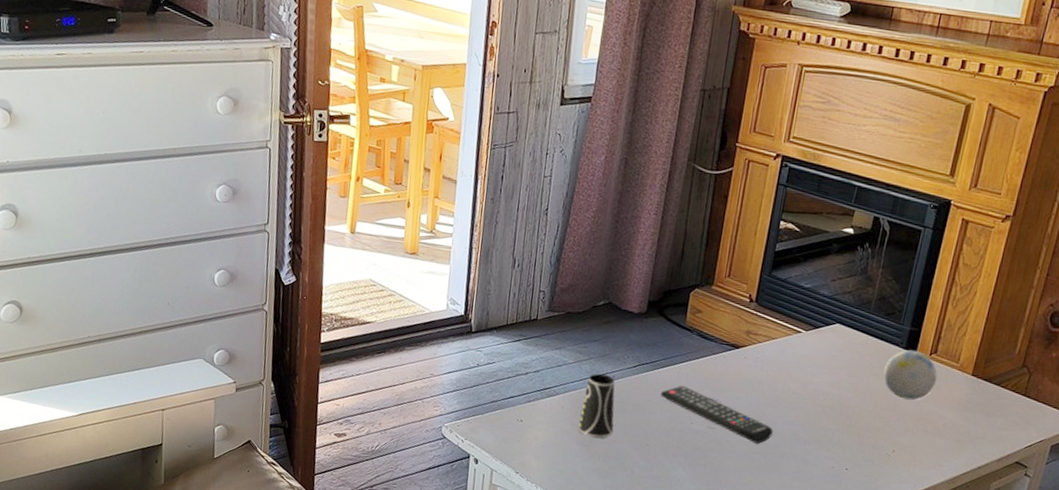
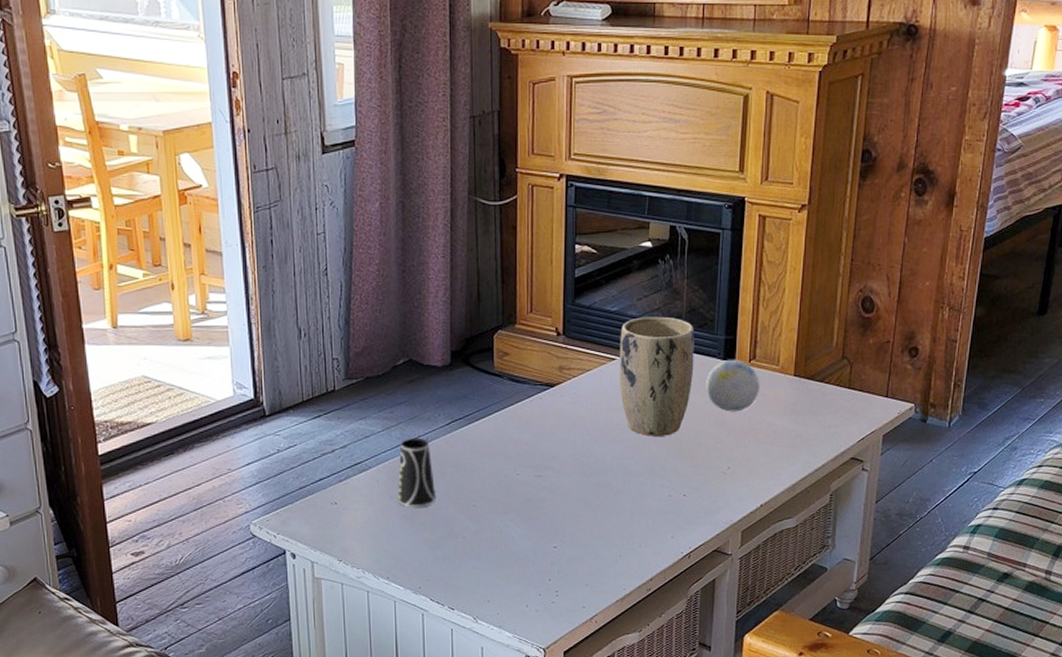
remote control: present [661,385,773,444] -> none [480,435,603,485]
plant pot: none [801,297,882,411] -> present [619,316,694,437]

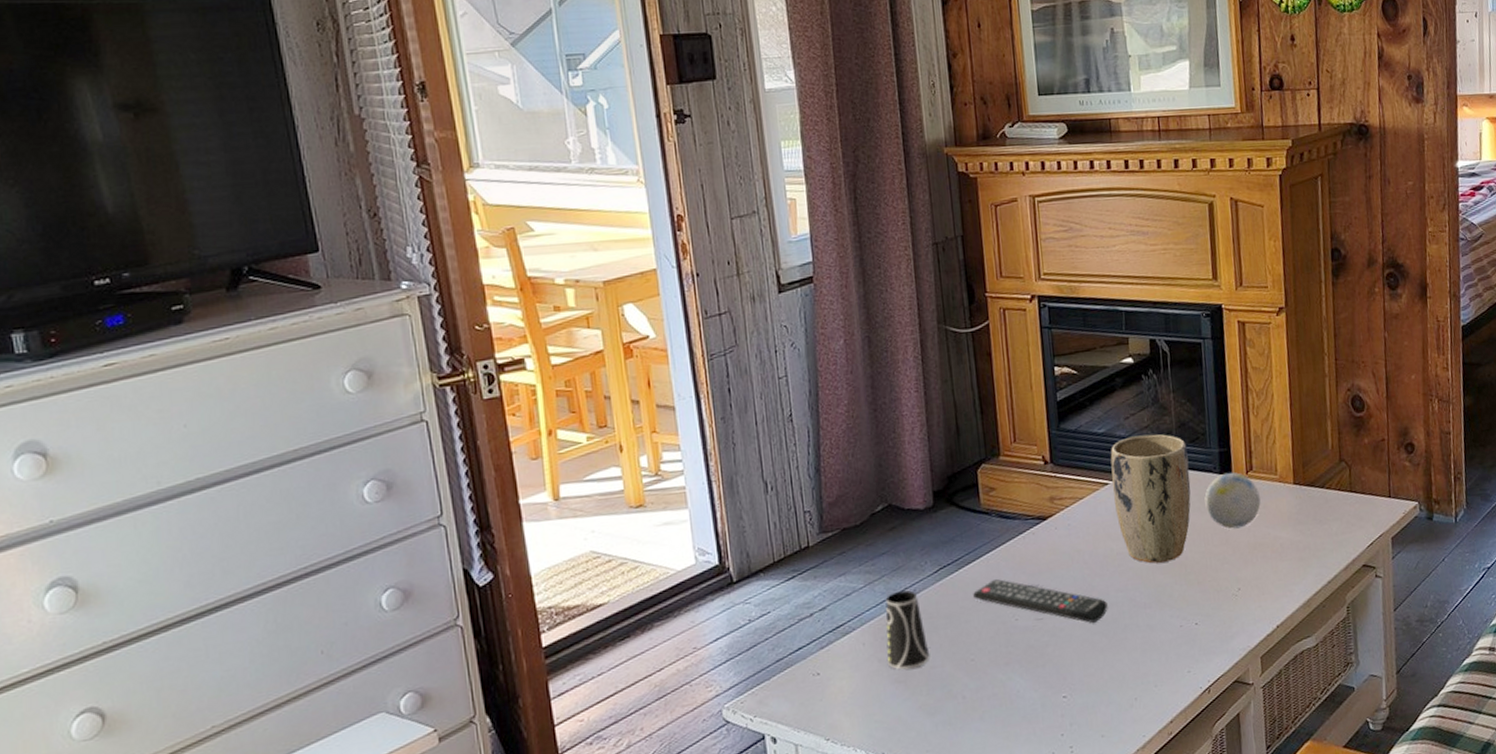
remote control: none [480,435,603,485] -> present [973,578,1108,624]

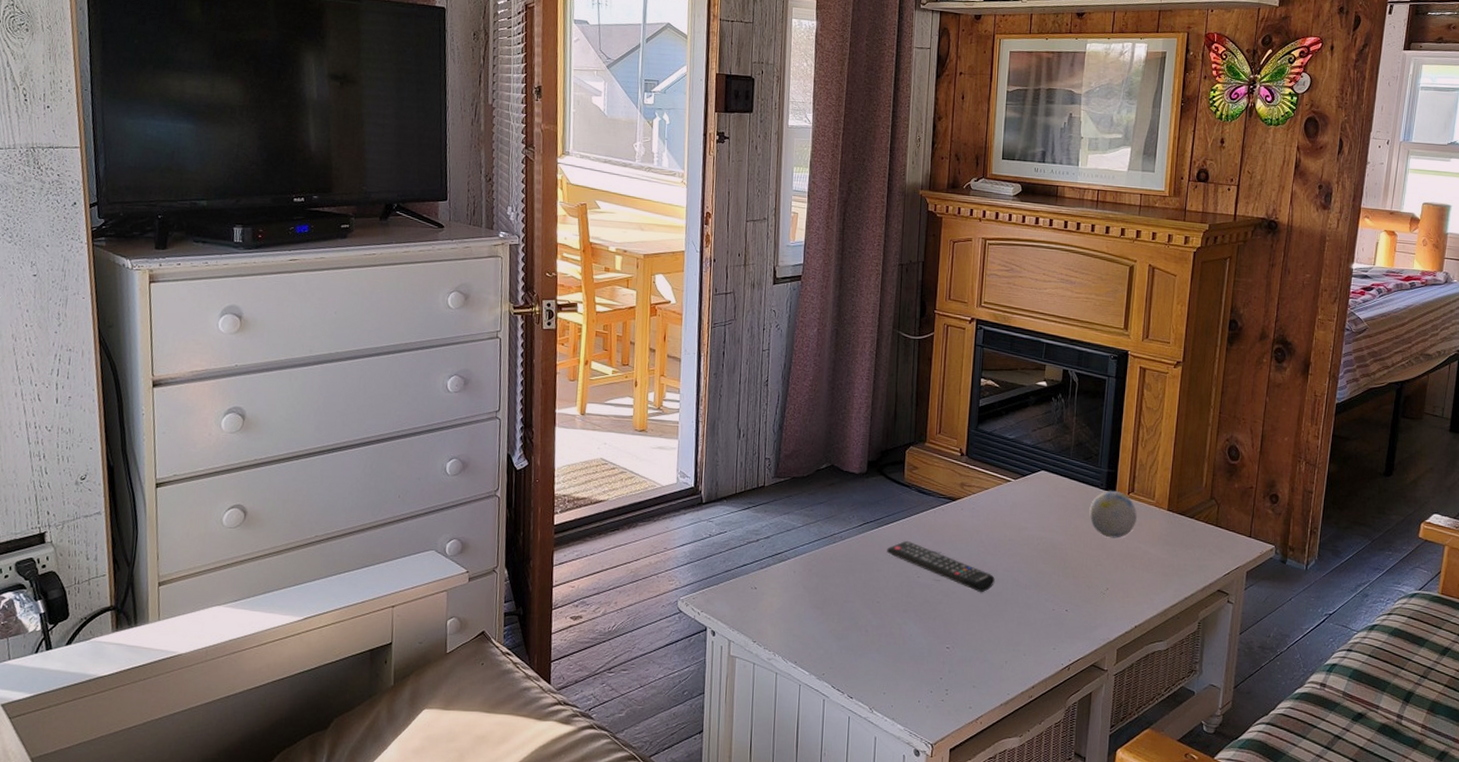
cup: present [885,590,930,670] -> none [810,535,845,599]
plant pot: present [1110,434,1191,564] -> none [1013,446,1081,554]

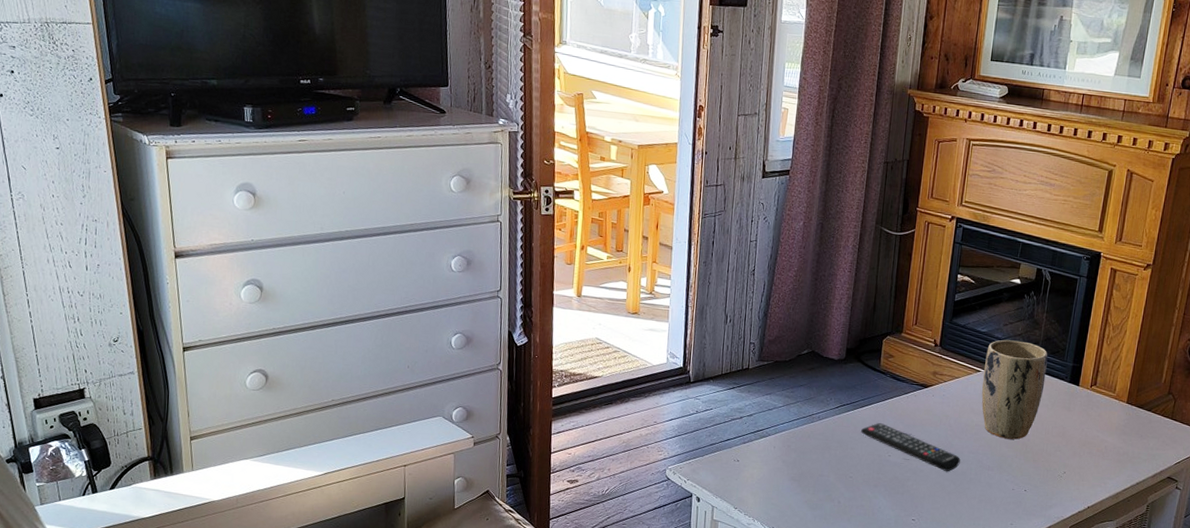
plant pot: none [1013,446,1081,554] -> present [981,339,1048,440]
decorative ball: present [1089,490,1137,538] -> none [1052,383,1098,427]

